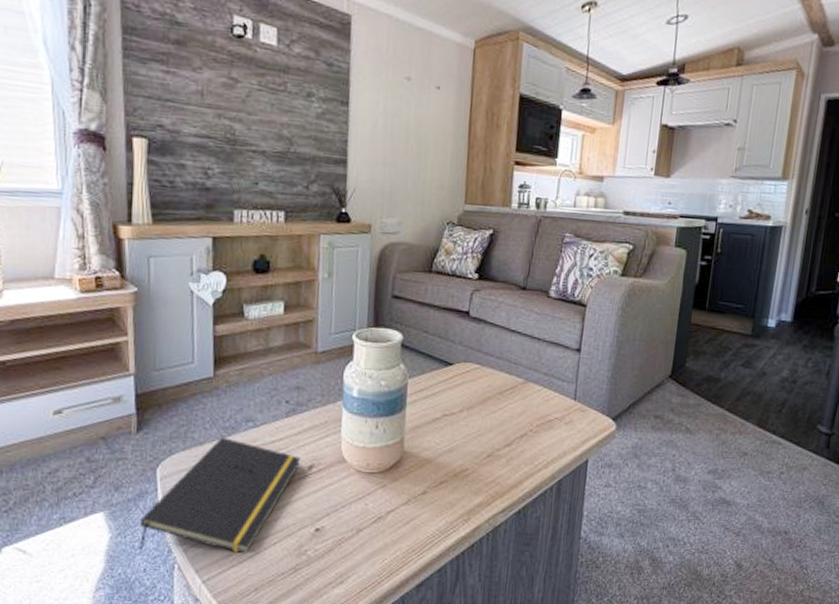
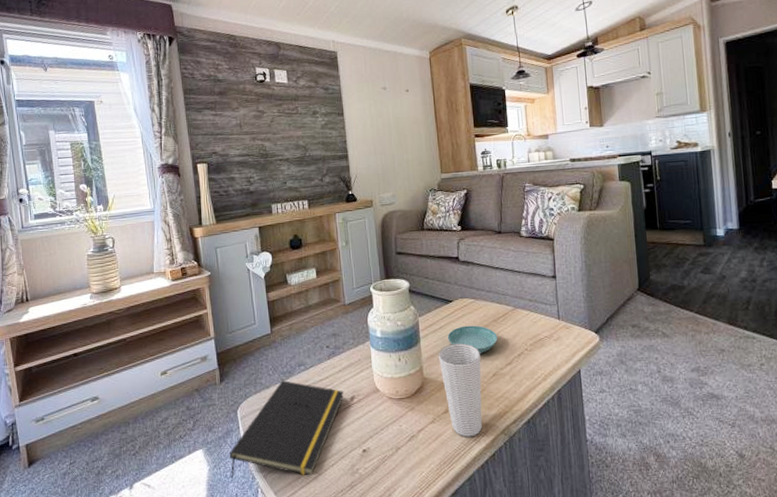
cup: none [425,415,476,524] -> present [438,343,482,437]
saucer: none [439,395,501,430] -> present [447,325,498,353]

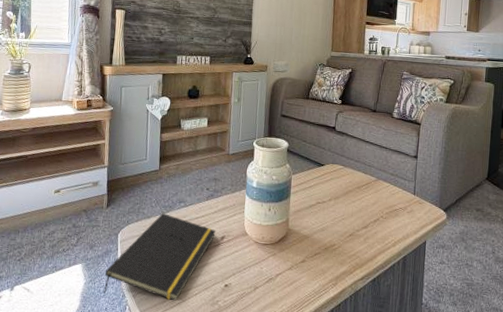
cup: present [438,343,482,437] -> none [304,202,341,287]
saucer: present [447,325,498,353] -> none [314,188,359,215]

